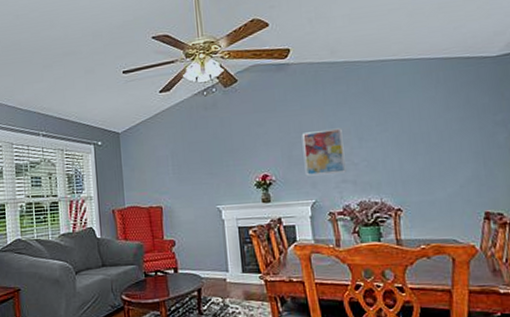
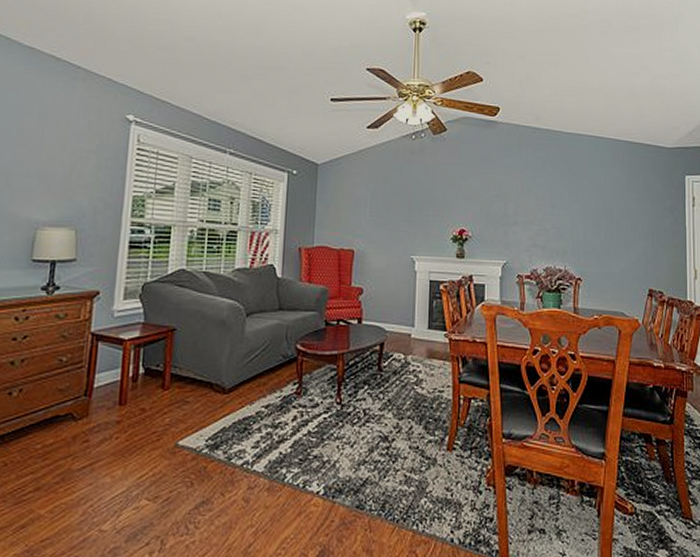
wall art: present [301,128,346,176] -> none [500,192,538,238]

